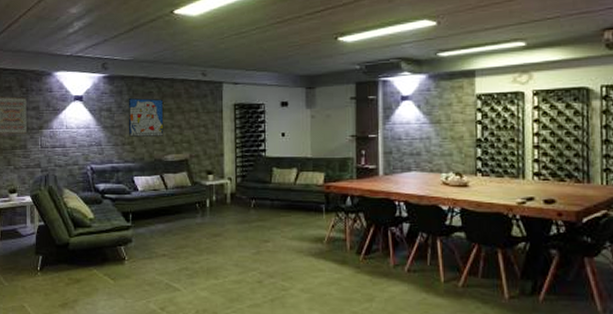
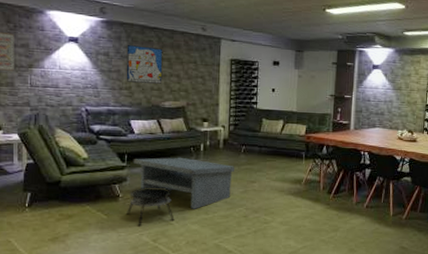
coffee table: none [133,248,182,291] -> present [127,187,175,226]
coffee table: none [137,214,244,273] -> present [133,157,234,209]

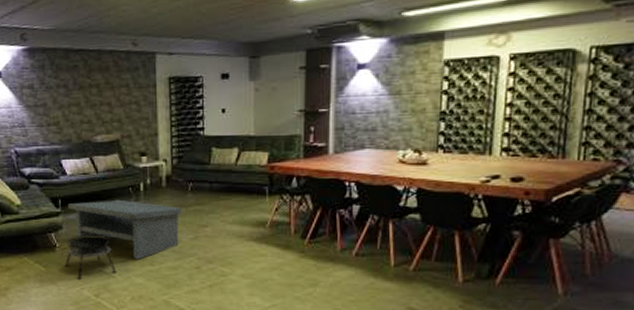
wall art: present [126,44,163,84] -> none [51,72,92,117]

